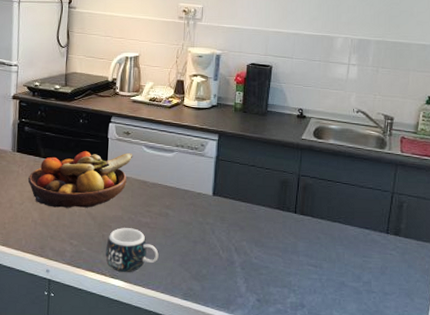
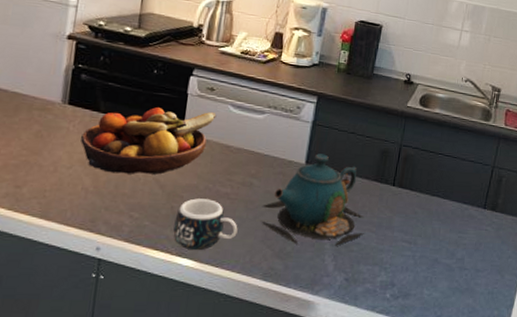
teapot: none [178,186,272,269] -> present [261,153,365,246]

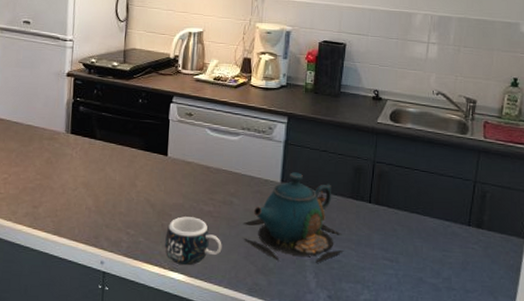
fruit bowl: present [81,107,217,175] -> none [82,133,196,195]

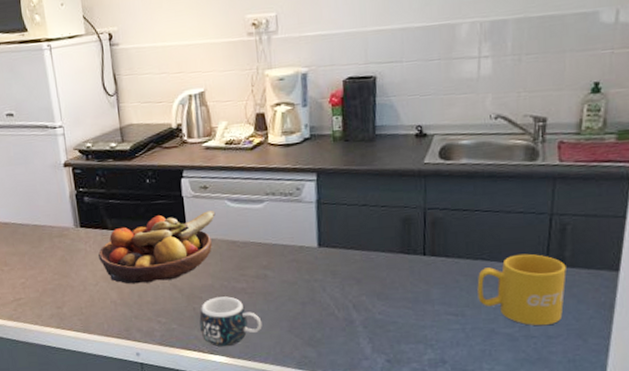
fruit bowl: none [82,133,196,195] -> present [98,210,216,284]
teapot: present [243,172,345,263] -> none [282,233,401,332]
mug: none [411,213,484,280] -> present [477,253,566,326]

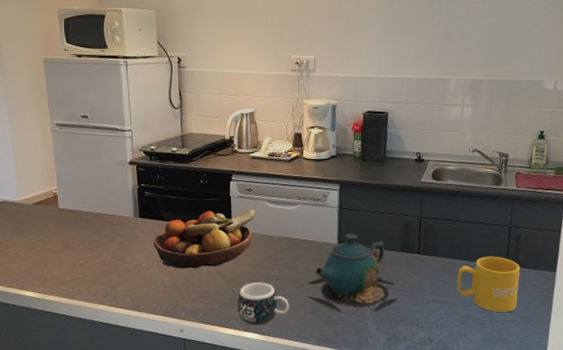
teapot: none [282,233,401,332] -> present [308,233,400,314]

